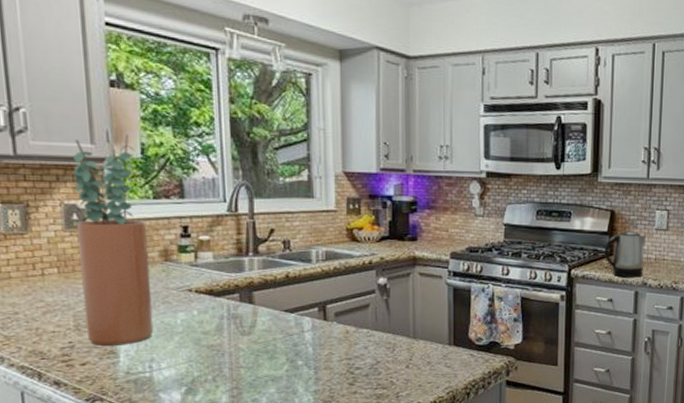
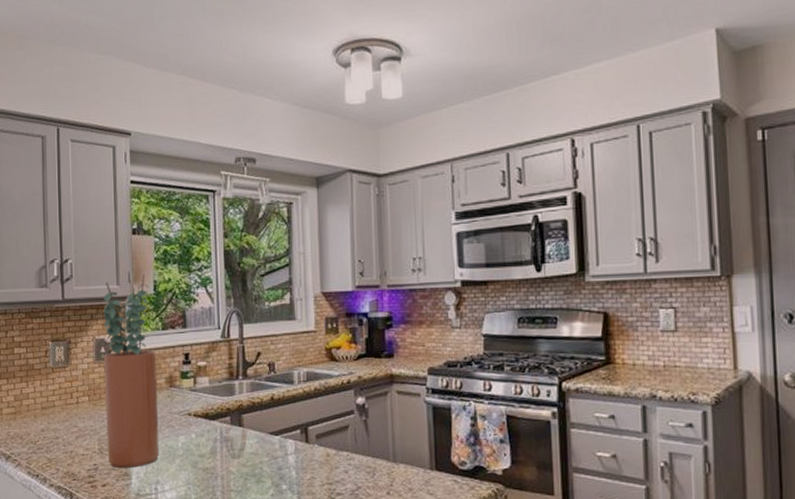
kettle: present [604,231,647,278] -> none [599,334,651,390]

